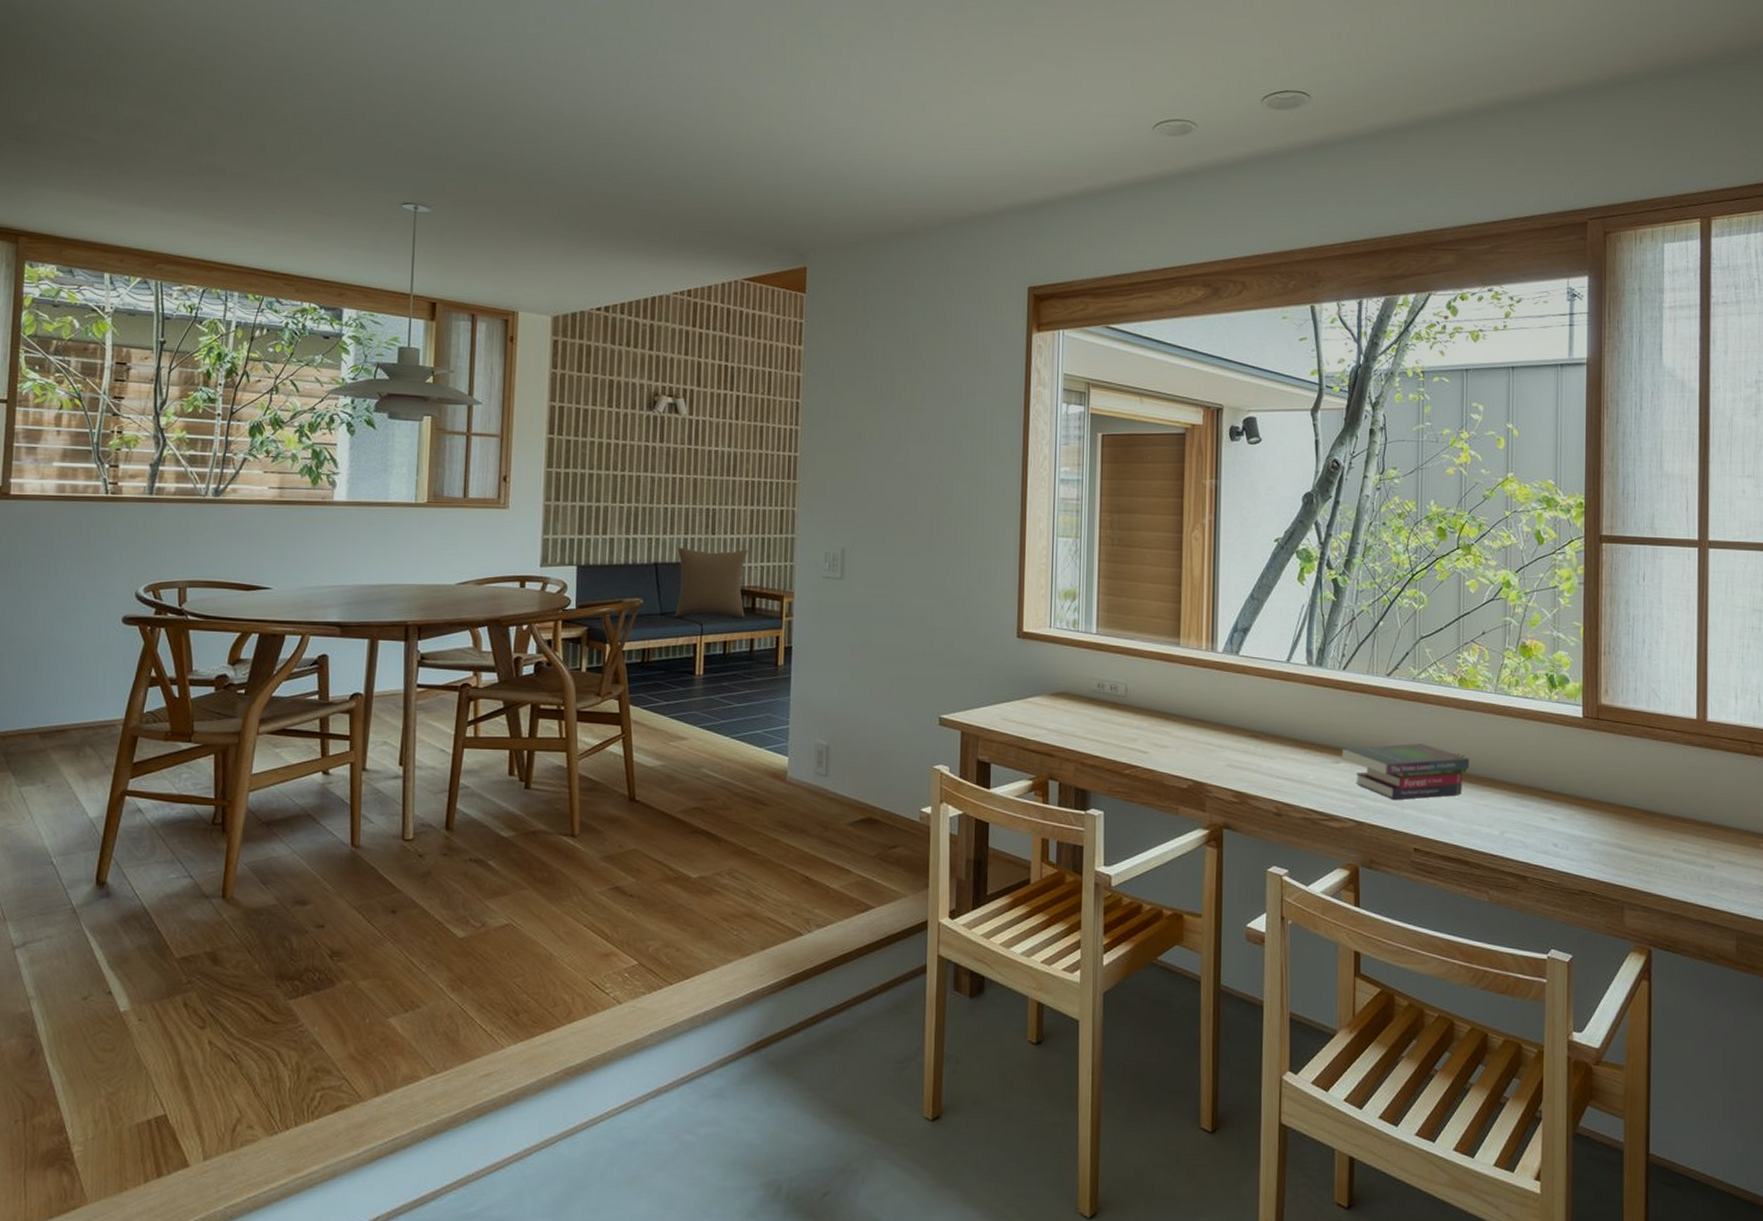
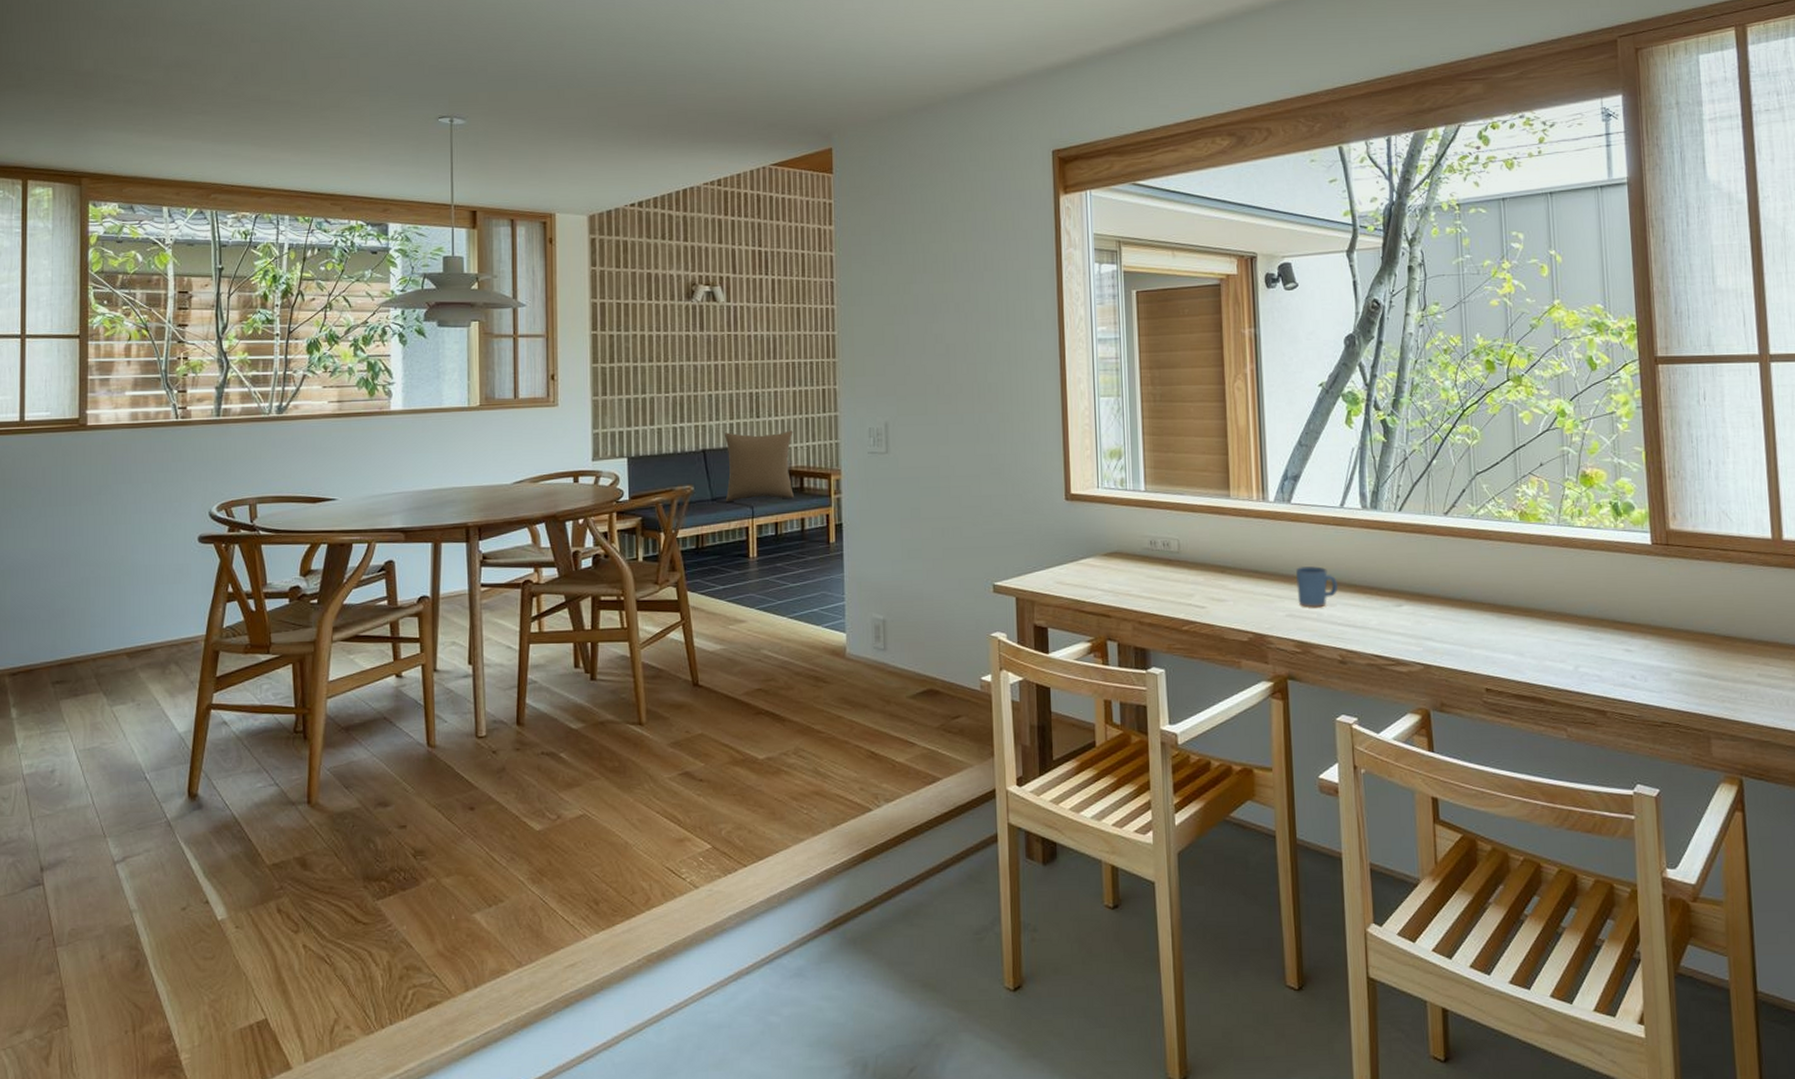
mug: none [1238,718,1279,759] -> present [1295,566,1339,607]
books: present [1342,743,1470,801] -> none [1404,581,1537,641]

